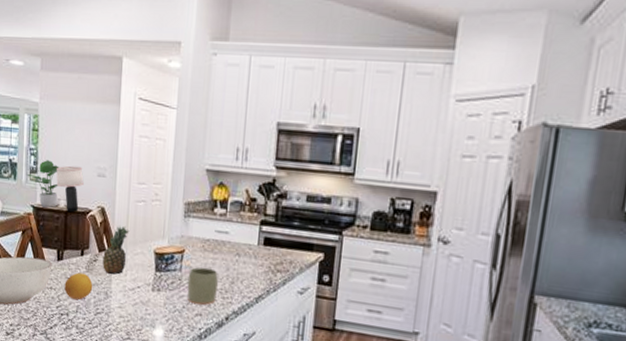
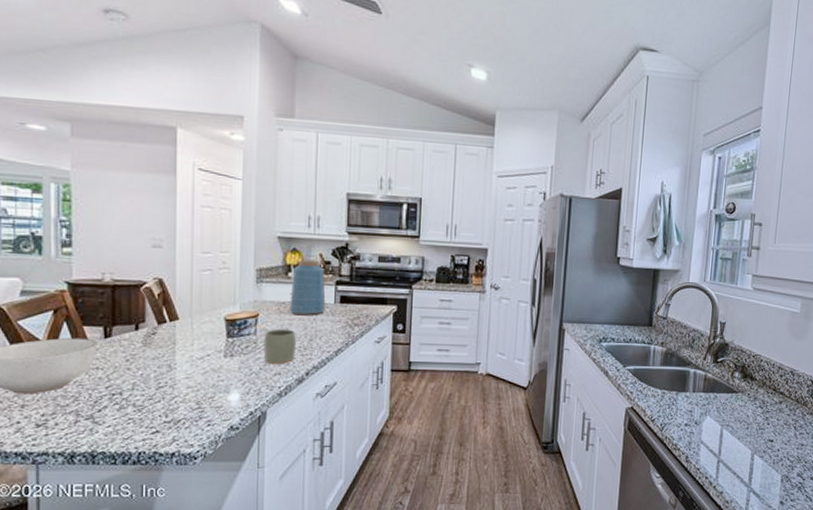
potted plant: present [26,160,59,208] -> none [56,232,102,284]
table lamp: present [56,165,84,213] -> none [98,237,135,286]
fruit: present [64,272,93,300] -> none [115,348,152,377]
fruit: present [102,225,130,275] -> none [163,295,194,345]
vase: none [213,195,250,257] -> present [289,259,326,316]

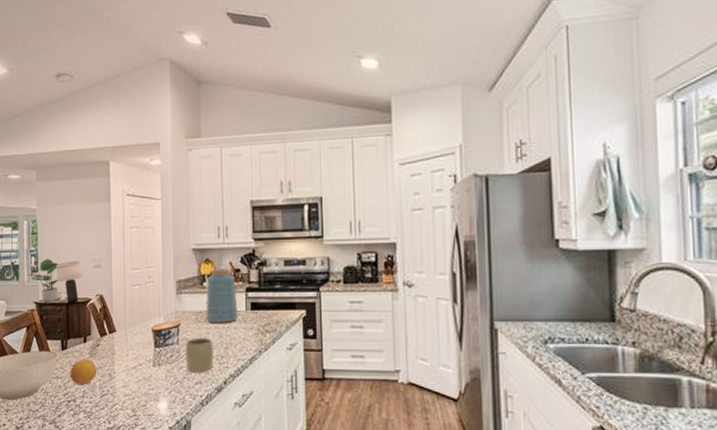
potted plant: none [56,232,102,284] -> present [28,259,59,303]
table lamp: none [98,237,135,286] -> present [56,261,82,304]
fruit: none [115,348,152,377] -> present [70,359,97,386]

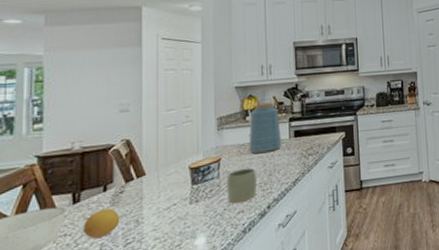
potted plant: present [28,259,59,303] -> none [28,107,72,155]
table lamp: present [56,261,82,304] -> none [68,107,103,153]

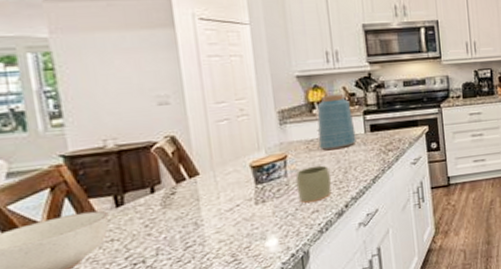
fruit: present [83,208,120,239] -> none [131,211,176,243]

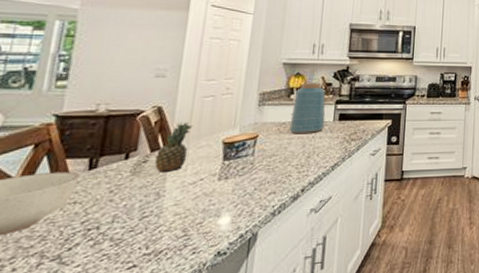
fruit: none [183,148,217,203] -> present [154,121,193,172]
mug: present [295,165,332,203] -> none [259,148,294,183]

